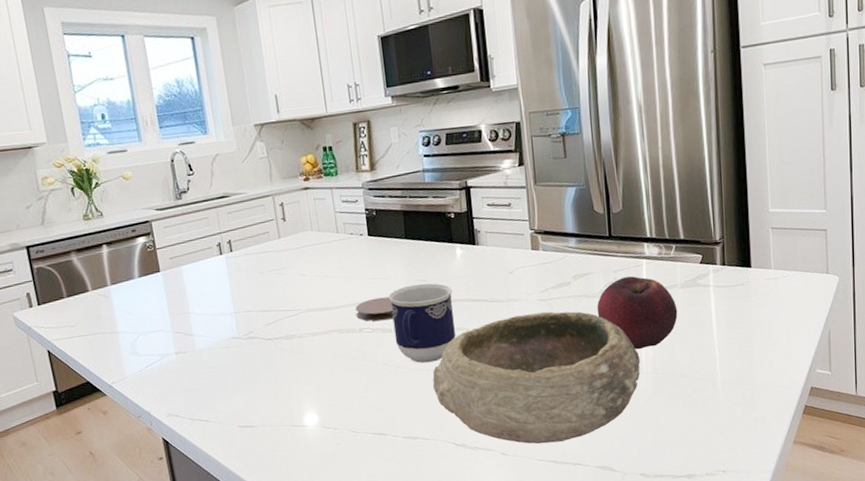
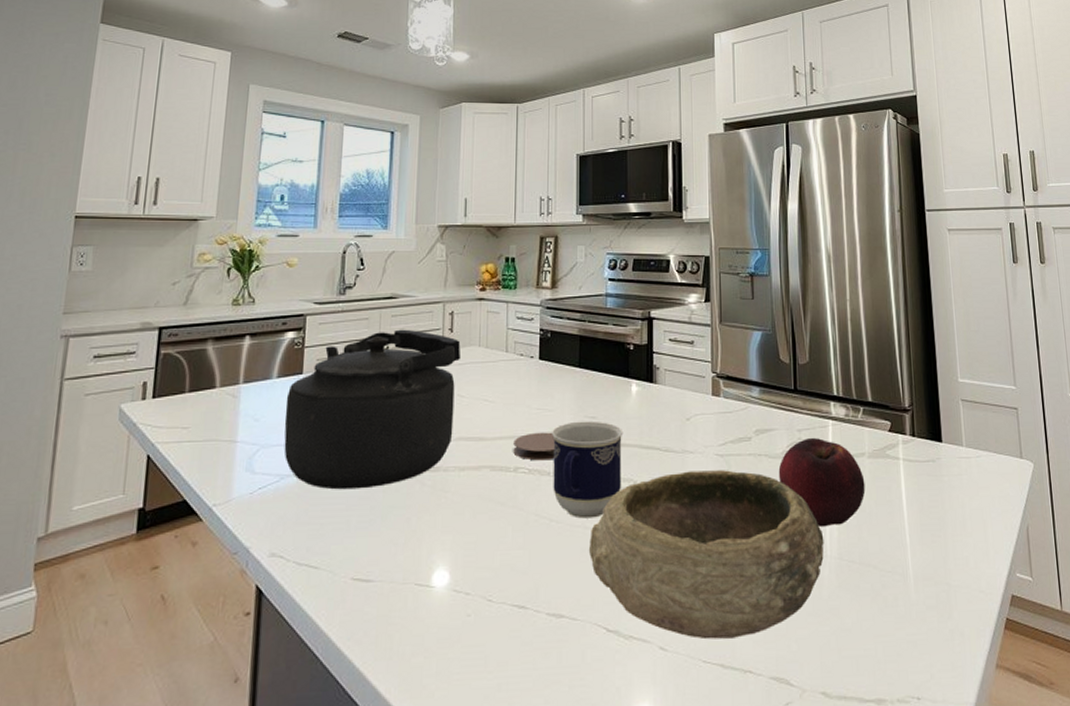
kettle: none [151,223,301,362] -> present [284,329,461,490]

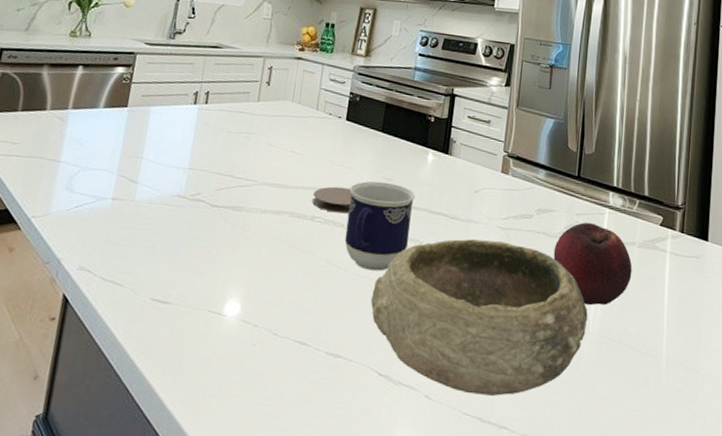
kettle: present [284,329,461,490] -> none [102,77,276,219]

